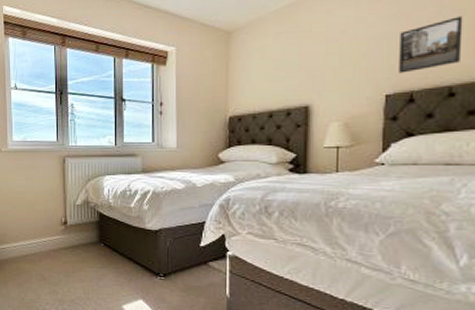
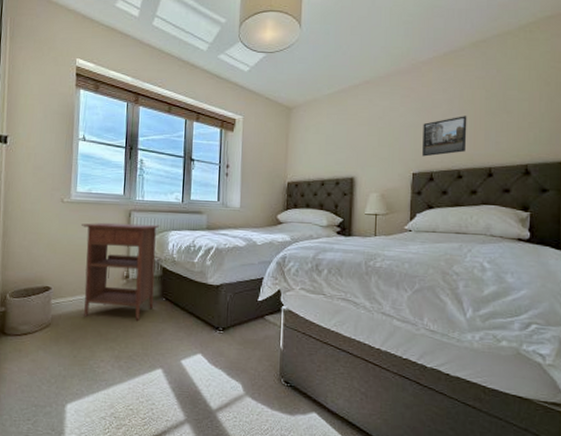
nightstand: none [19,169,94,266] -> present [82,222,160,320]

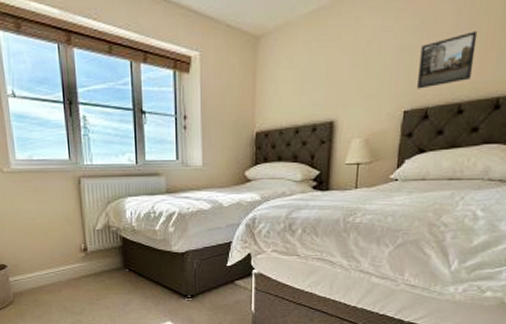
nightstand: present [82,222,160,320] -> none [28,191,116,293]

